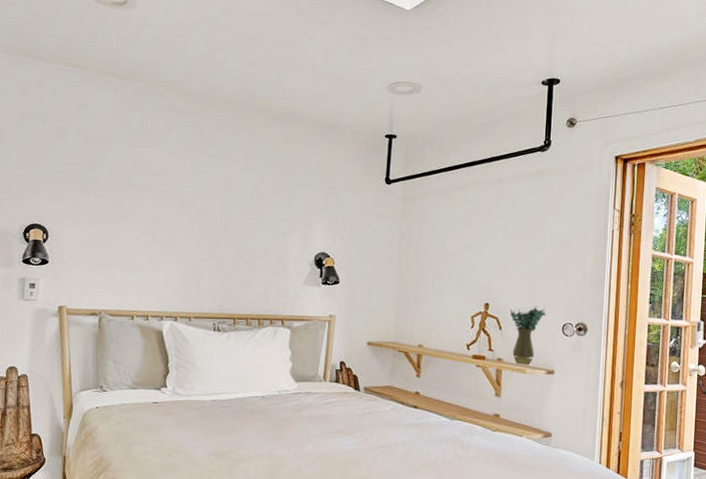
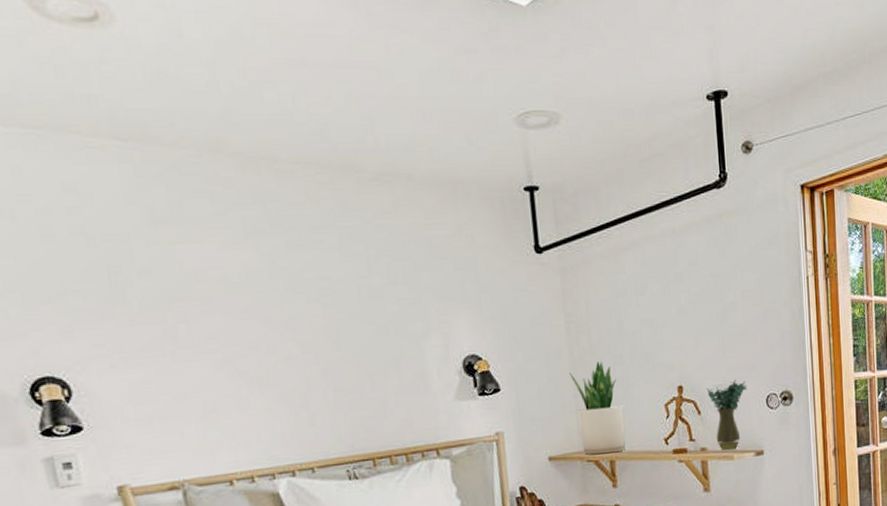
planter: none [396,273,435,349] -> present [569,361,626,455]

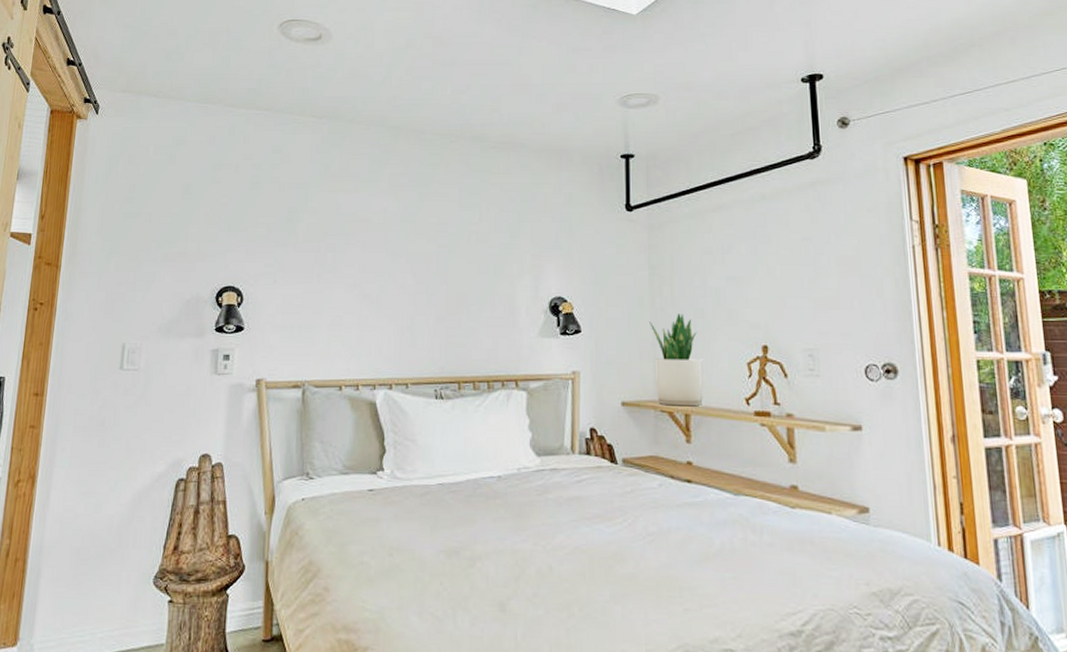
vase: present [706,380,747,452] -> none [795,346,842,421]

